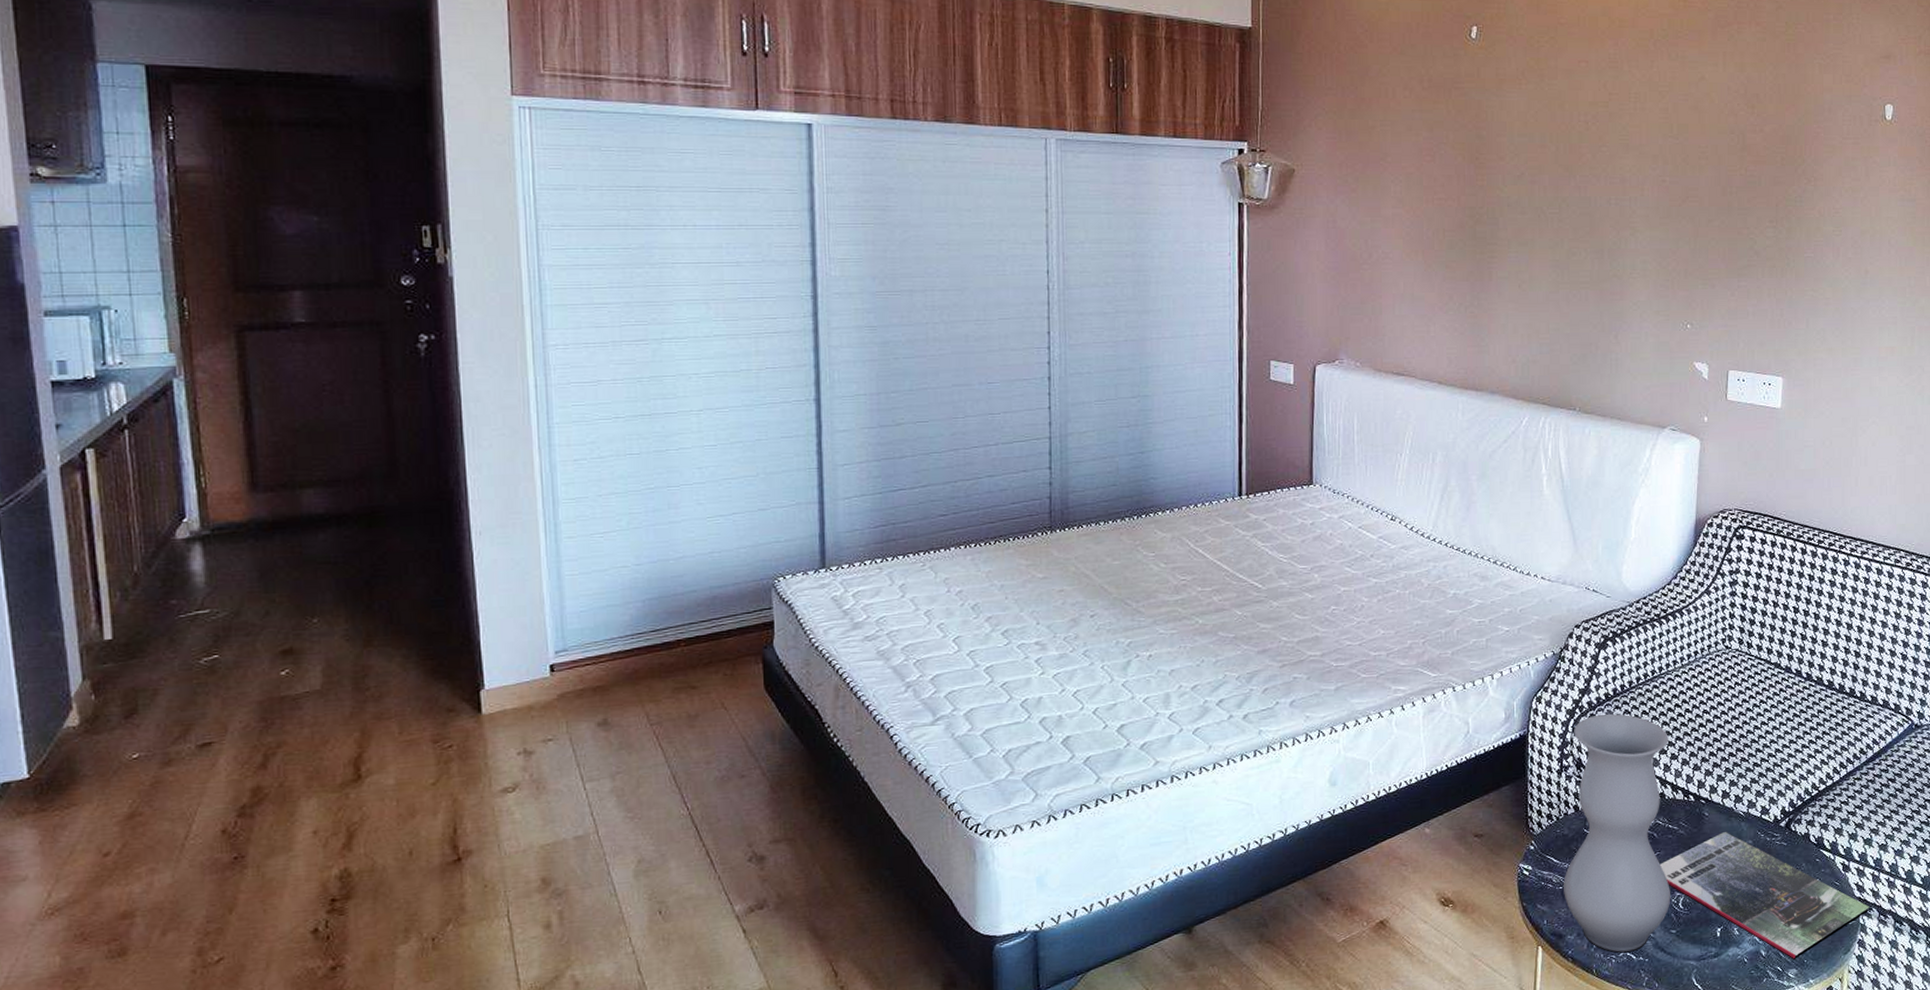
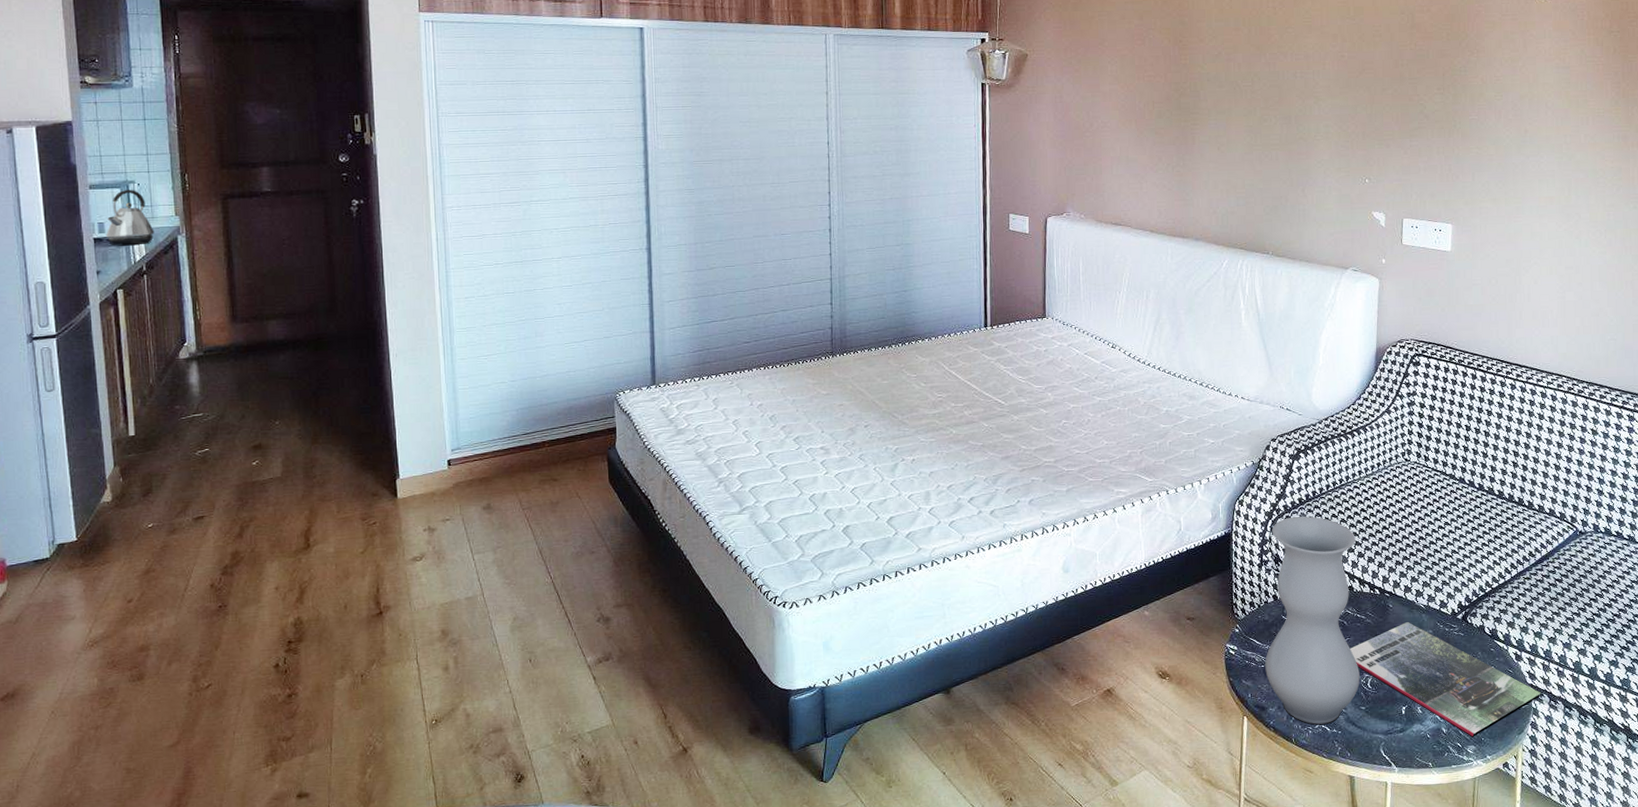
kettle: none [68,316,140,392] -> present [105,189,155,246]

